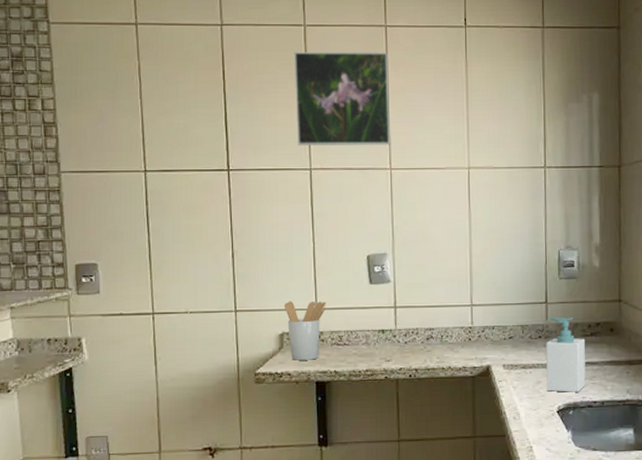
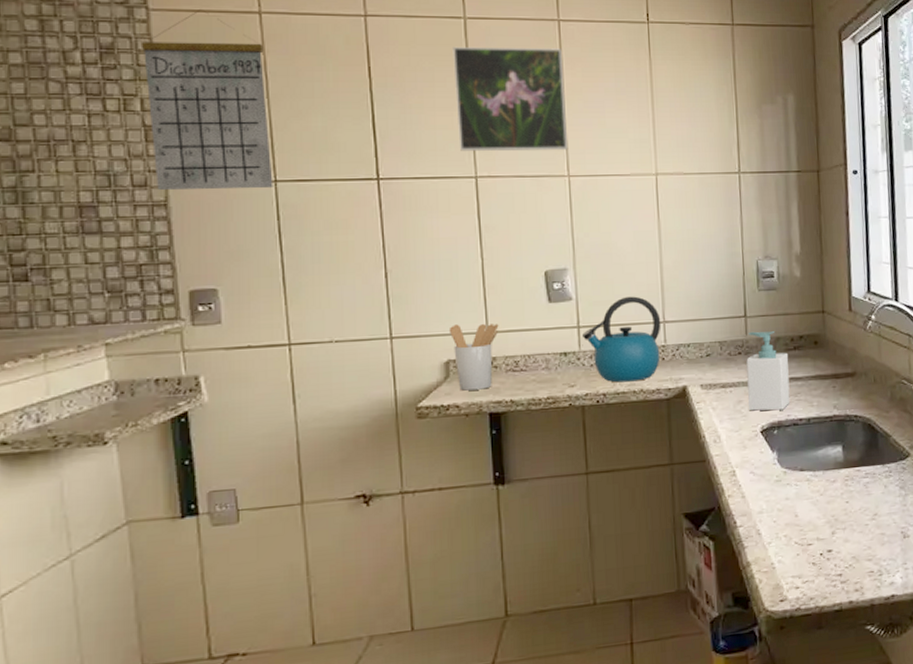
calendar: none [42,22,144,178] -> present [140,9,273,190]
kettle: none [398,280,469,359] -> present [581,296,661,383]

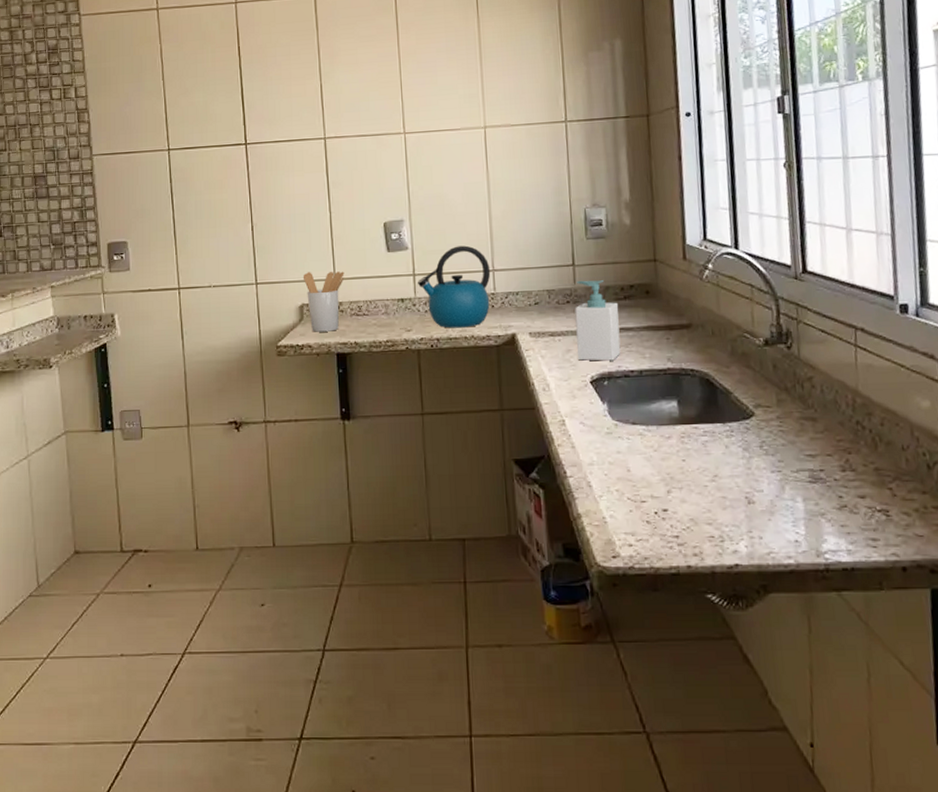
calendar: present [140,9,273,190] -> none [75,11,167,161]
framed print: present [453,46,569,151] -> none [305,15,404,115]

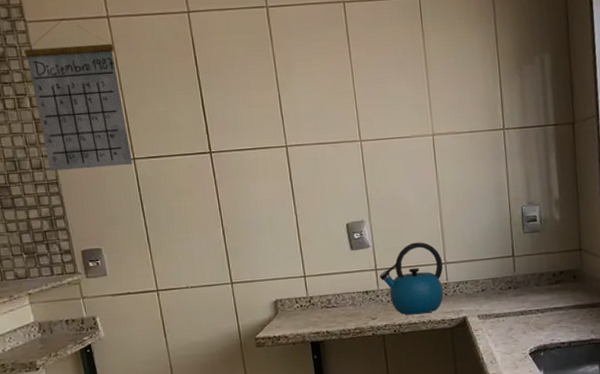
calendar: none [75,11,167,161] -> present [23,18,133,171]
utensil holder: present [302,271,345,332] -> none [274,269,314,324]
soap bottle: present [575,280,621,361] -> none [515,268,554,337]

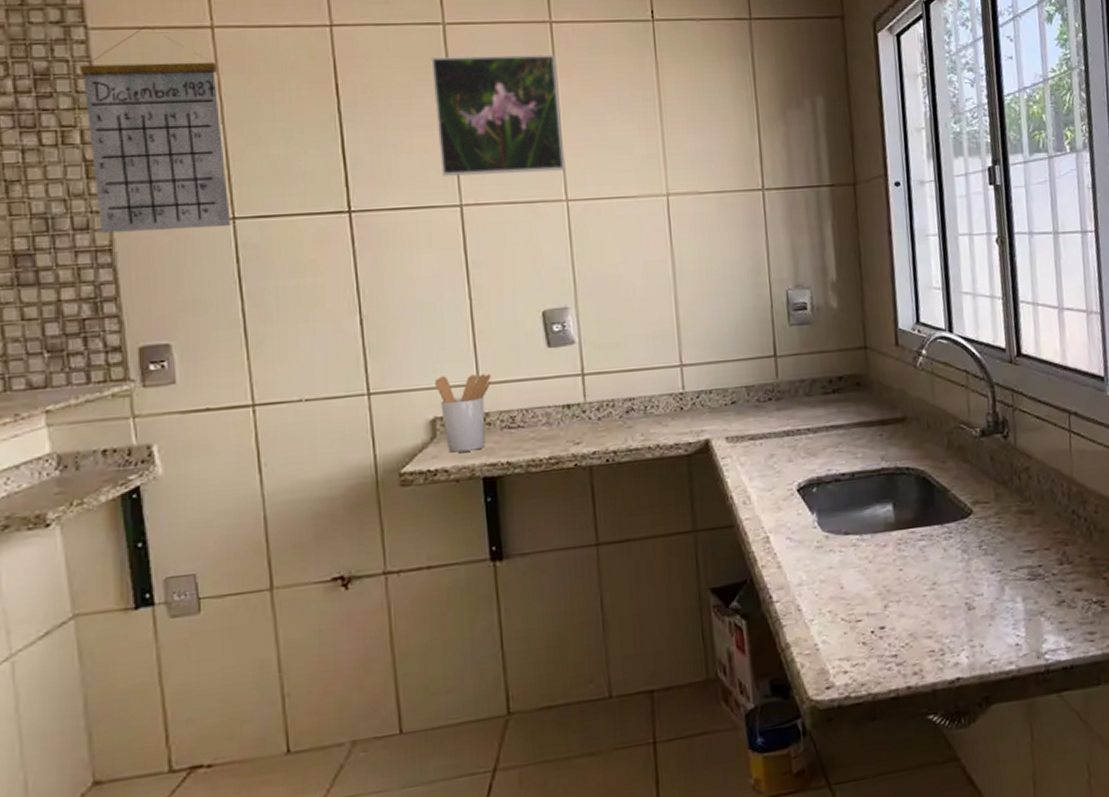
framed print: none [259,27,359,125] -> present [431,54,566,176]
utensil holder: none [274,269,314,324] -> present [434,374,492,453]
kettle: present [379,242,444,315] -> none [586,336,679,438]

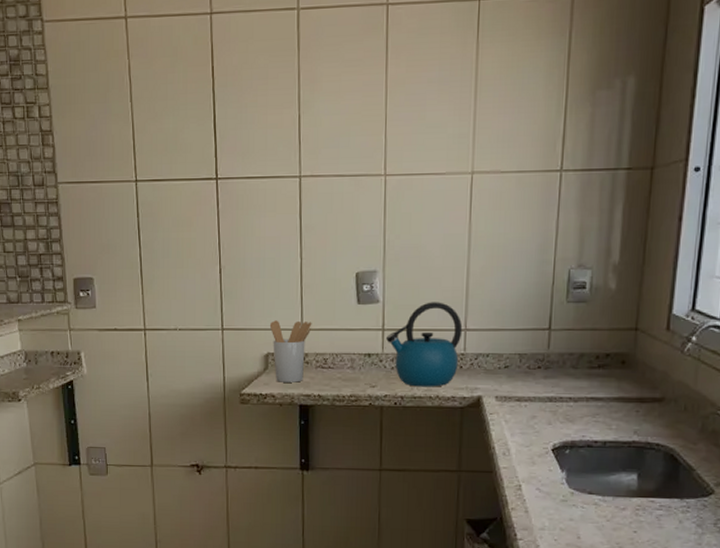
calendar: present [79,26,231,233] -> none [38,18,135,189]
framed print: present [431,54,566,176] -> none [285,36,389,150]
kettle: none [586,336,679,438] -> present [385,302,463,387]

